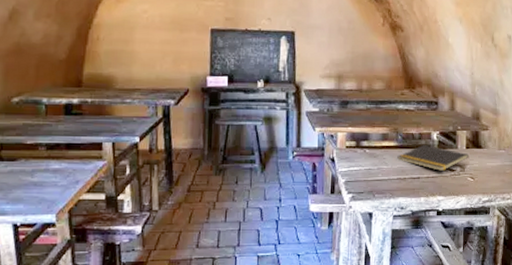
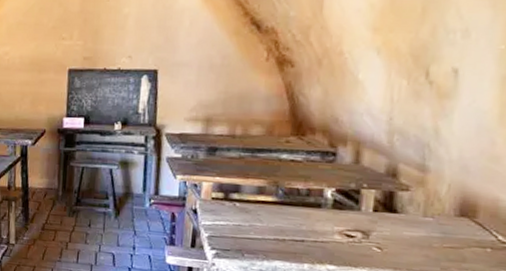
notepad: present [397,144,469,171] -> none [276,202,376,236]

